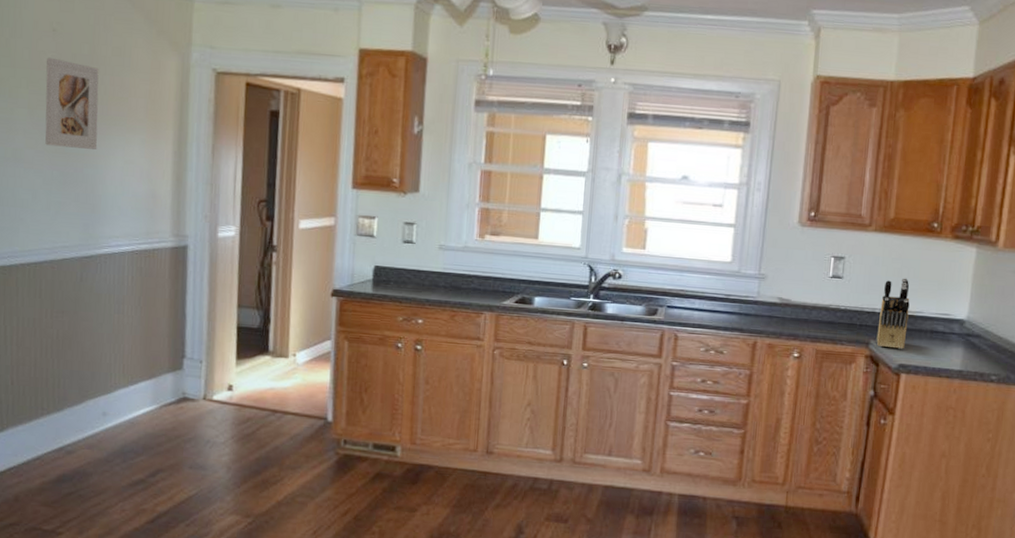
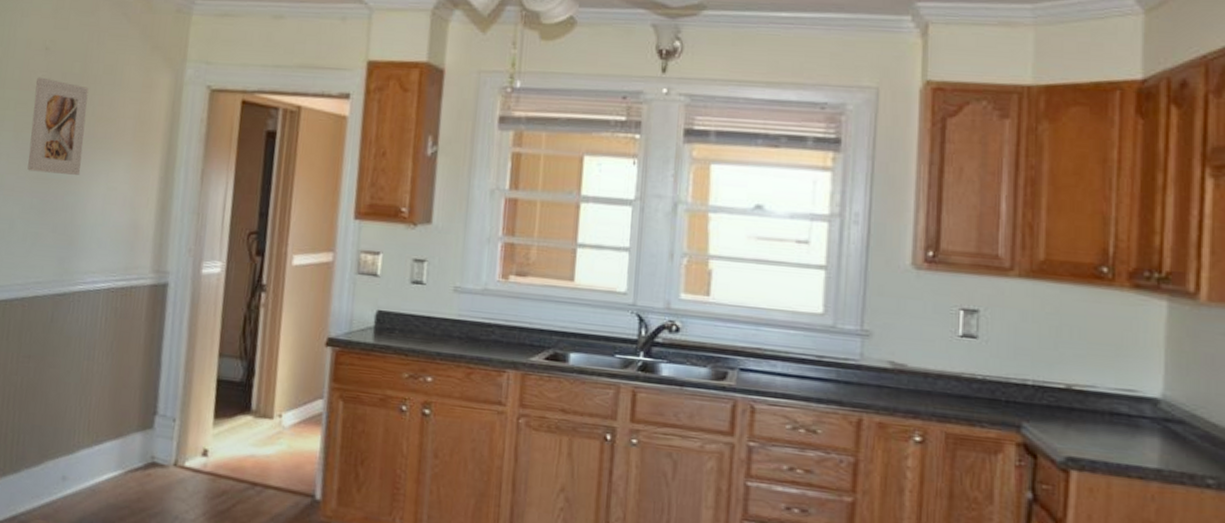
knife block: present [876,278,910,349] -> none [1031,339,1076,437]

